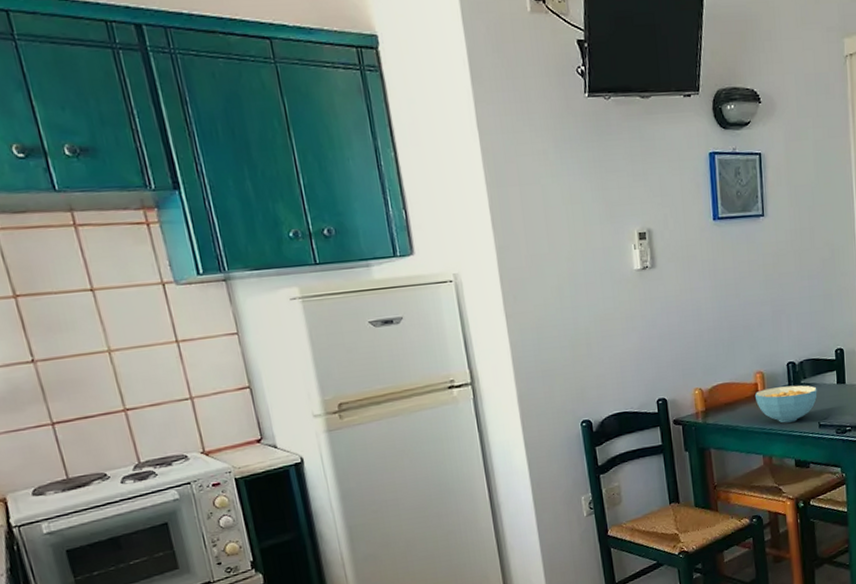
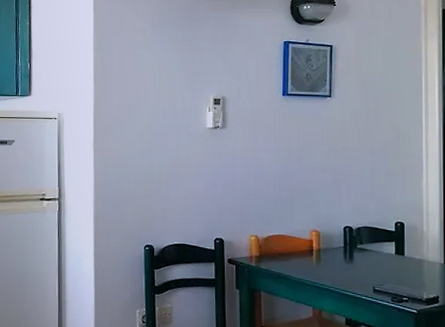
cereal bowl: present [755,385,817,423] -> none [310,247,374,282]

